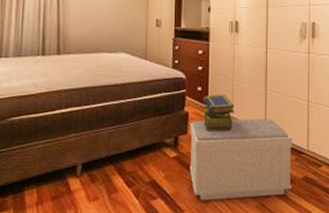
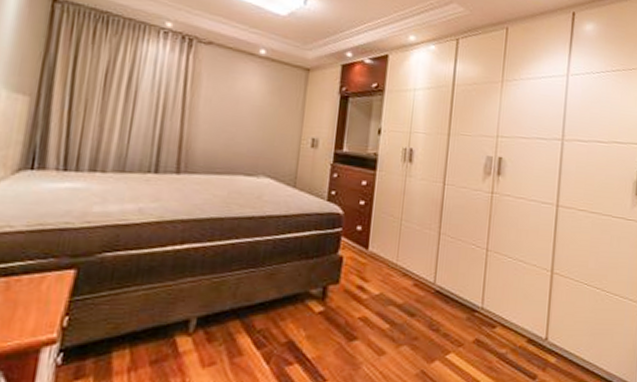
bench: present [189,118,292,201] -> none [338,266,465,367]
stack of books: present [202,94,235,132] -> none [360,235,401,283]

